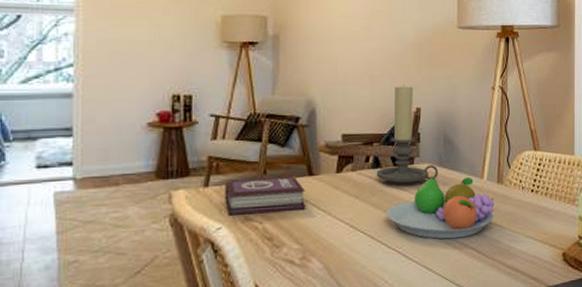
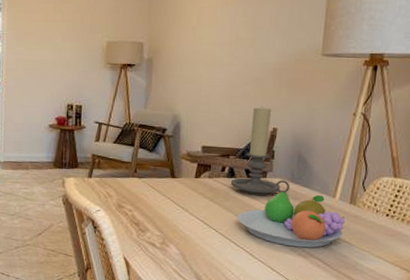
book: present [225,175,306,216] -> none [103,174,168,205]

